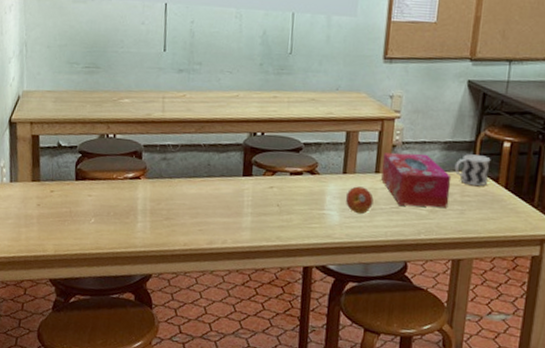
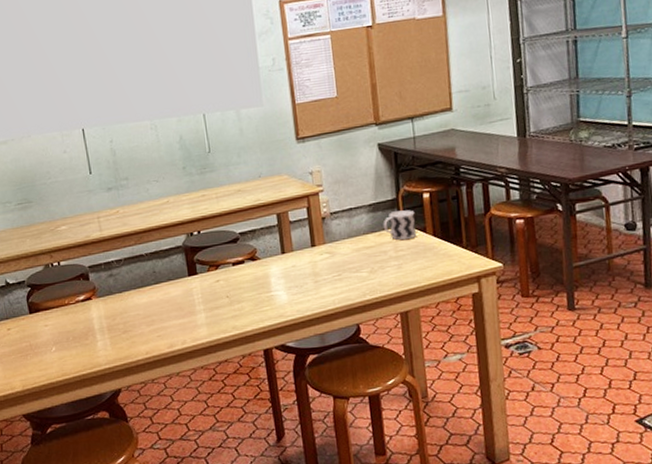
fruit: present [346,186,374,215] -> none [289,262,316,289]
tissue box: present [381,152,452,208] -> none [316,219,386,272]

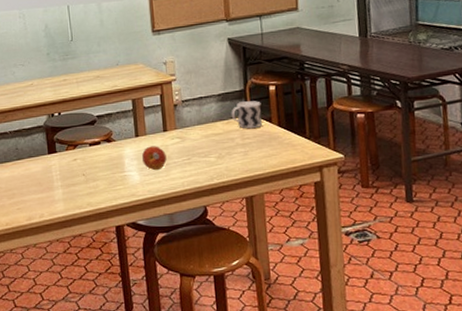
fruit: none [289,262,316,289] -> present [142,146,167,171]

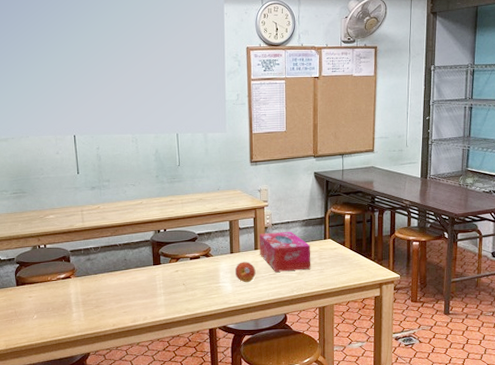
tissue box: none [168,108,233,156] -> present [259,231,311,272]
cup: present [231,101,263,129] -> none [312,227,338,251]

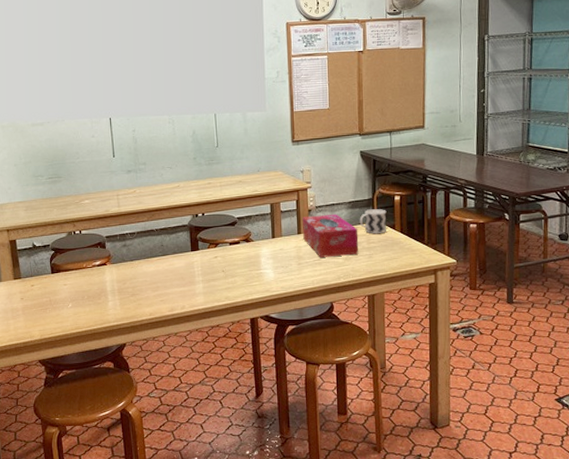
fruit: present [235,262,256,283] -> none [277,247,299,269]
cup: none [312,227,338,251] -> present [359,209,387,234]

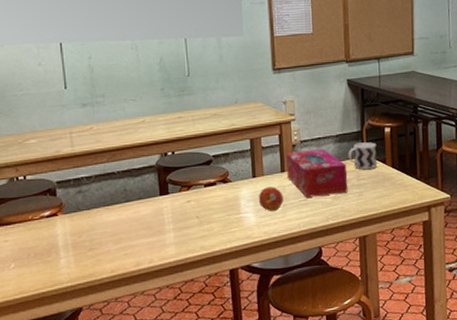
fruit: none [277,247,299,269] -> present [259,186,284,212]

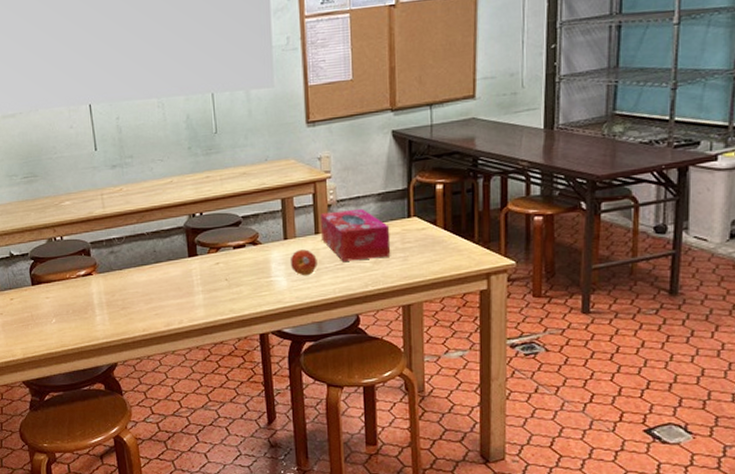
cup: present [348,142,378,170] -> none [391,201,427,232]

